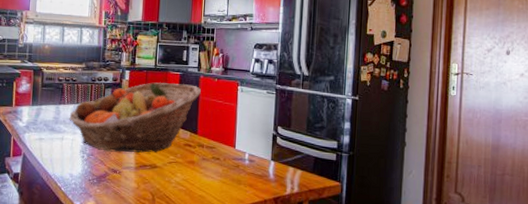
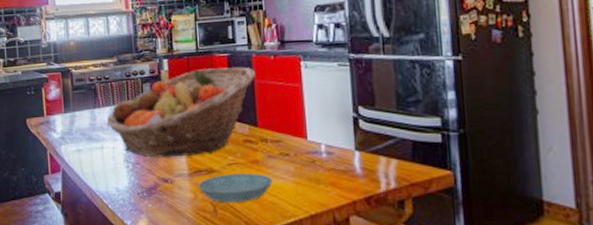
saucer: none [141,170,204,195] -> present [198,173,273,203]

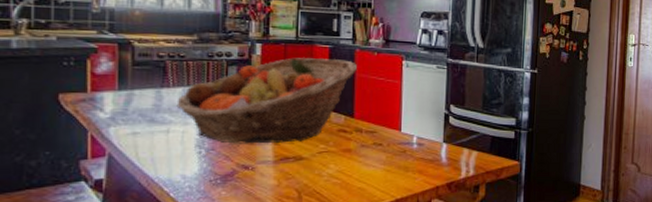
saucer: present [198,173,273,203] -> none [283,160,364,190]

